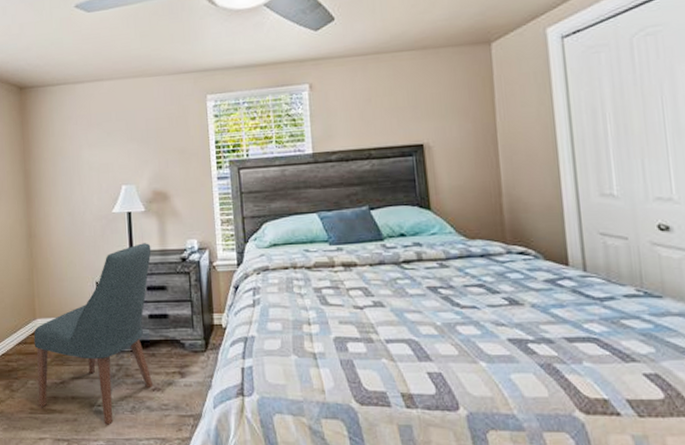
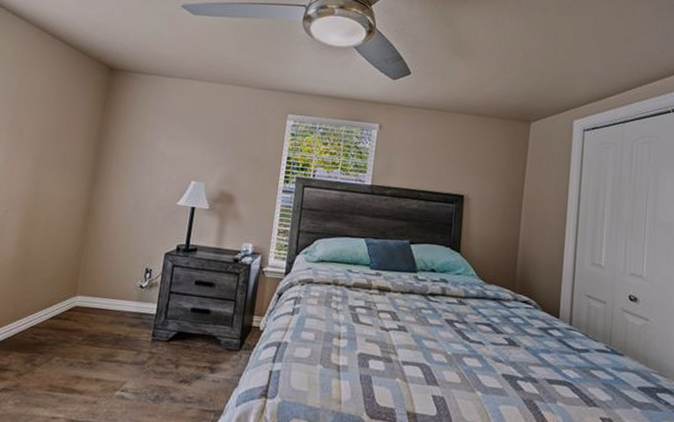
chair: present [34,243,154,425] -> none [59,238,208,412]

